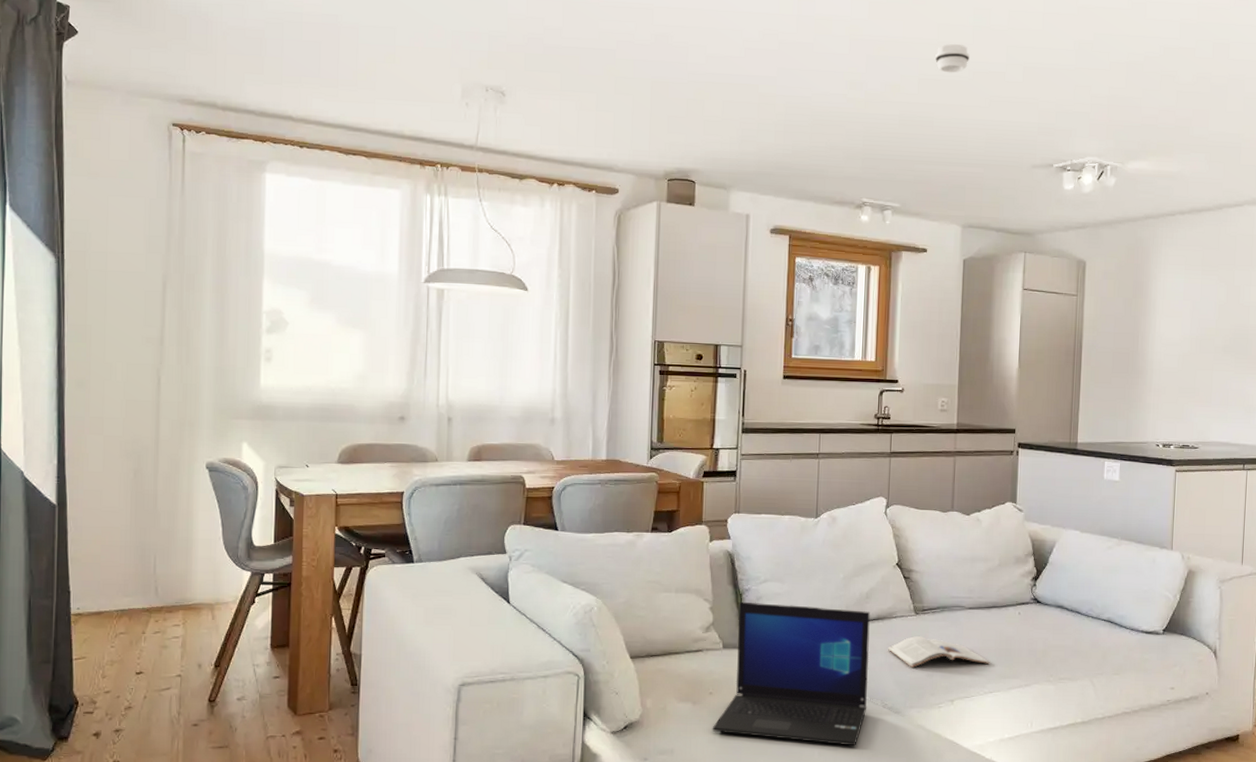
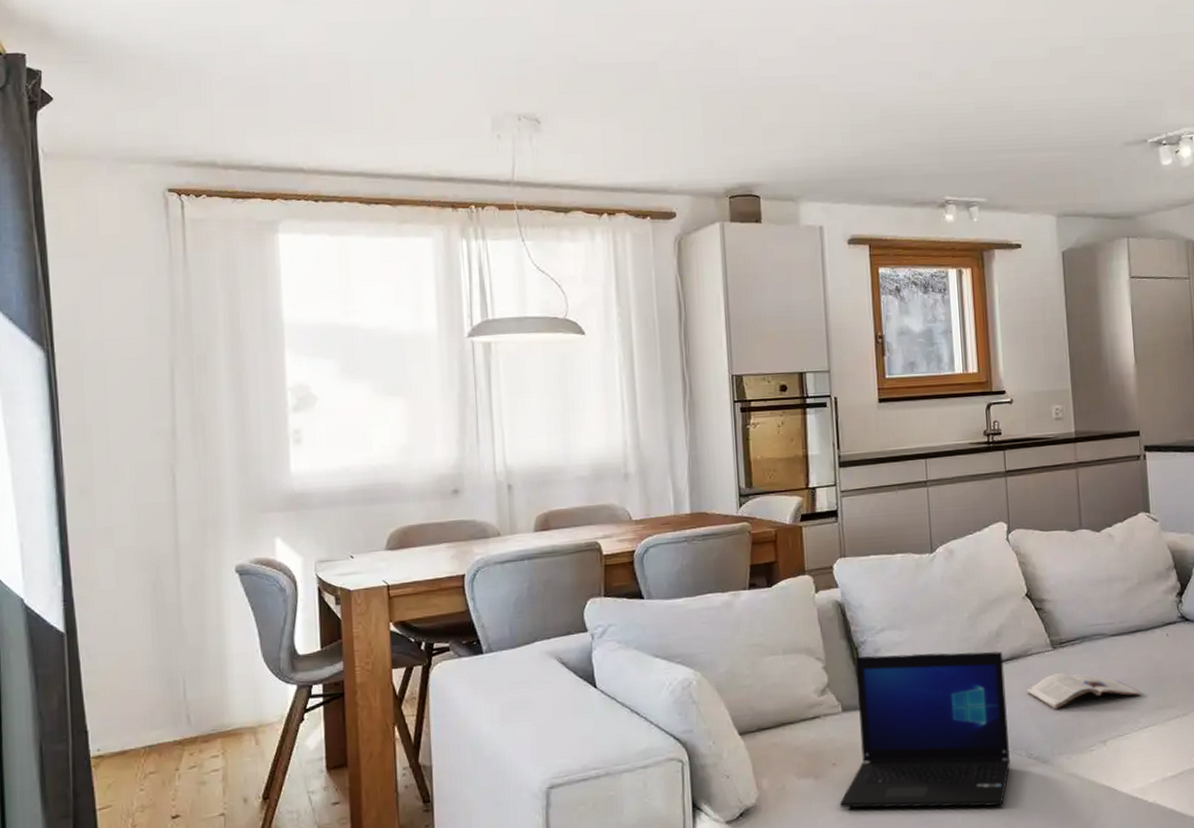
smoke detector: present [935,44,970,73] -> none [1007,21,1045,53]

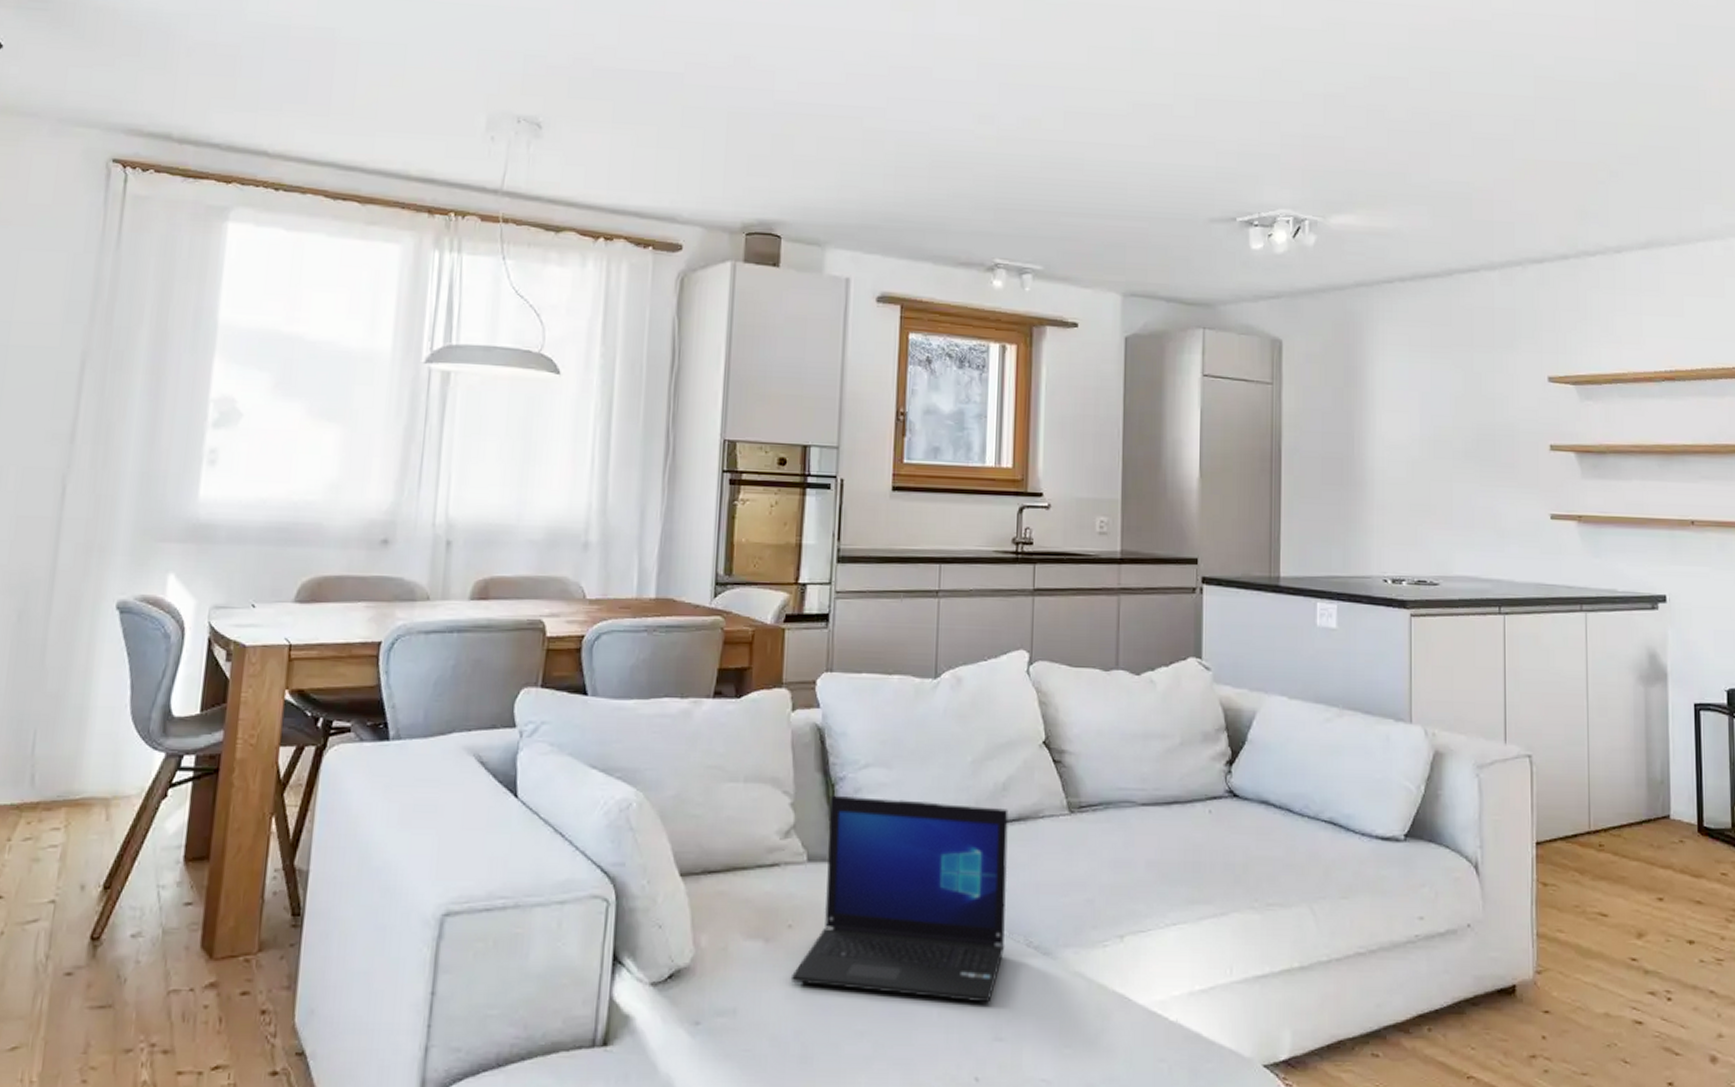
magazine: present [1027,673,1142,709] -> none [1033,844,1173,889]

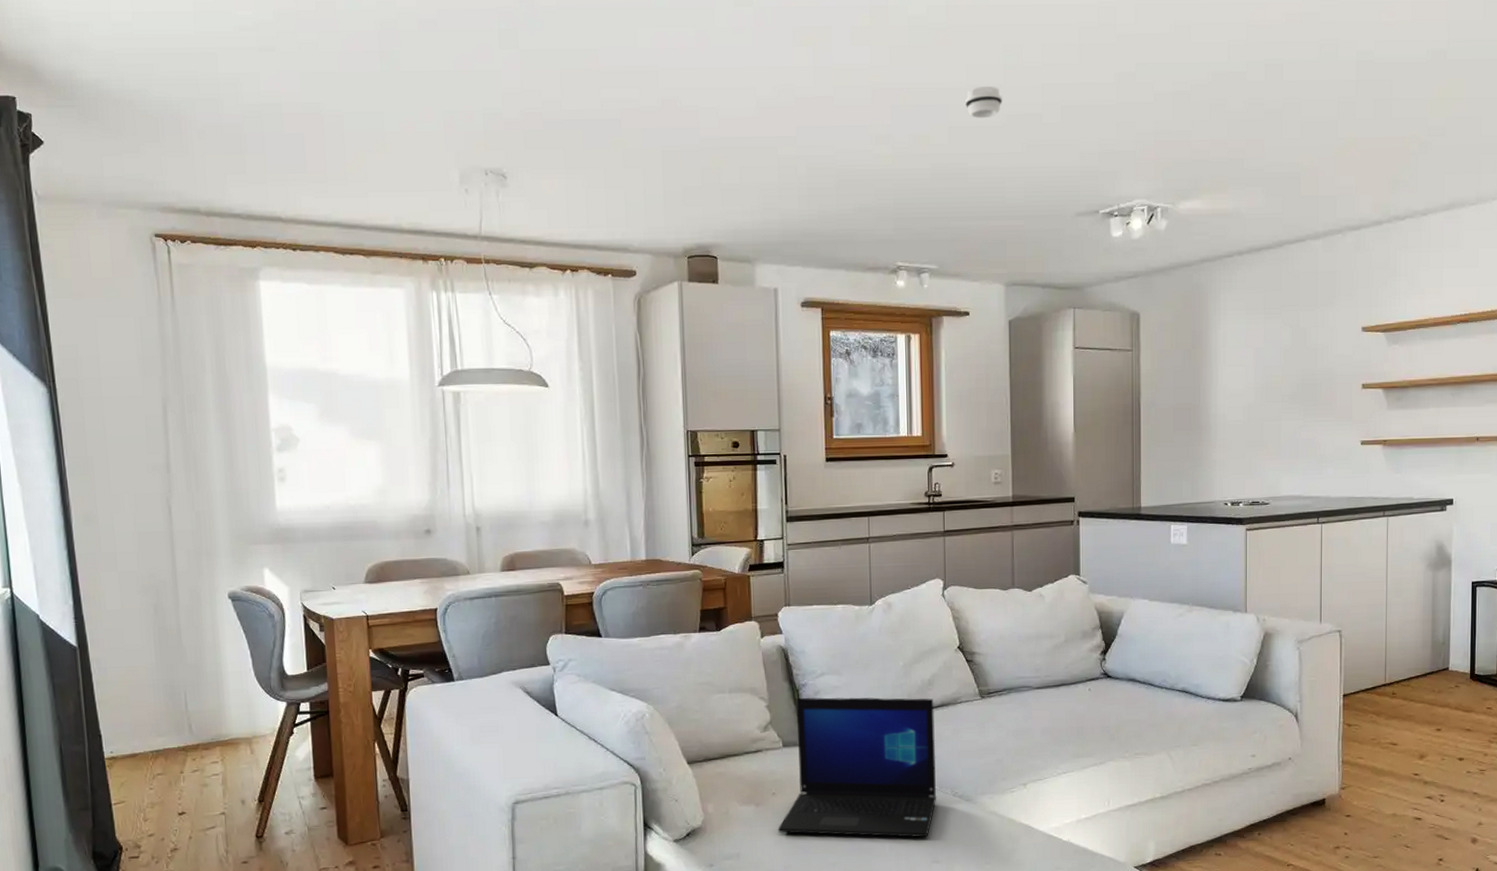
smoke detector: none [1085,70,1129,106] -> present [965,87,1003,119]

